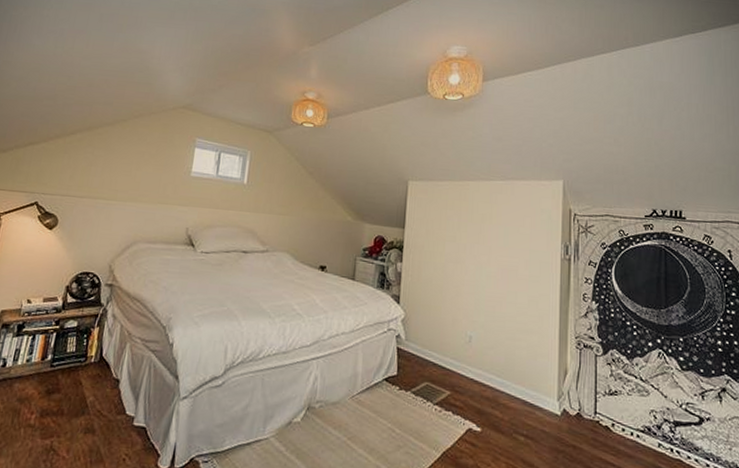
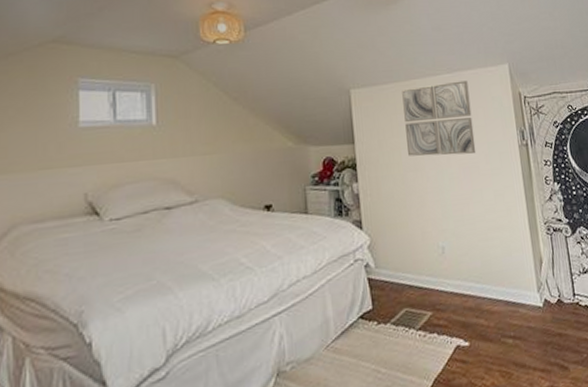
wall art: none [452,188,519,259] -> present [402,80,476,156]

